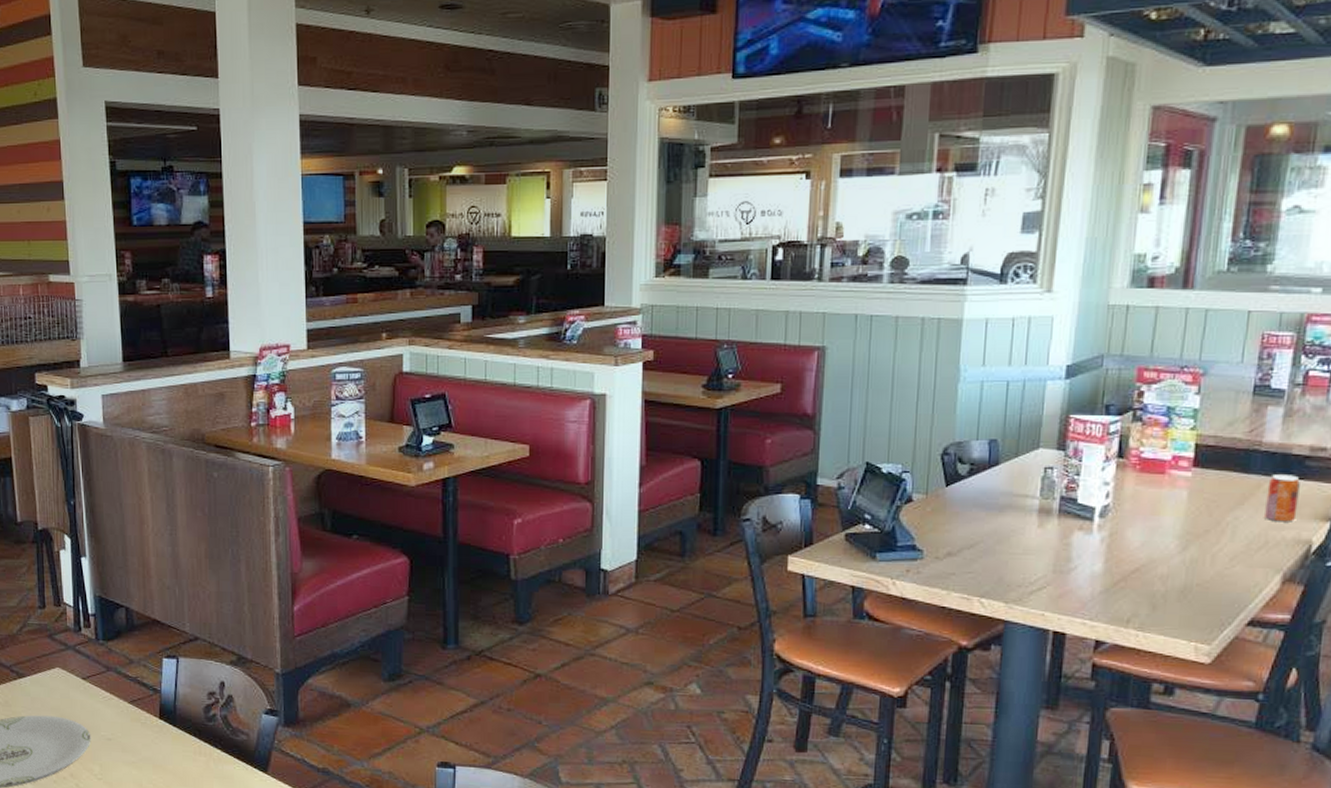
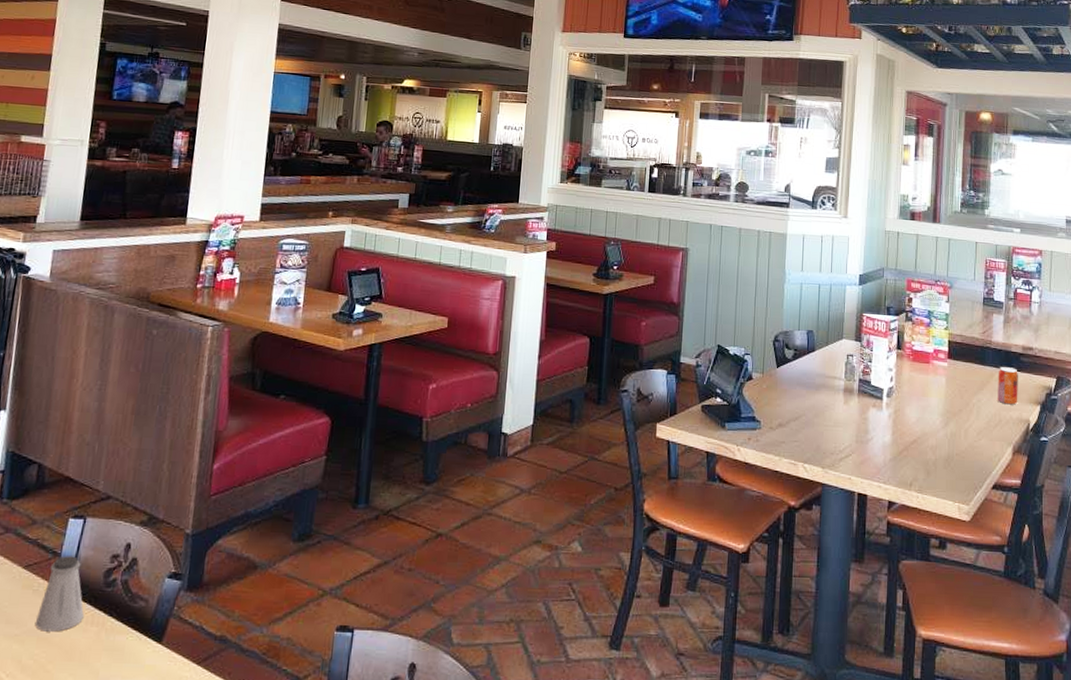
saltshaker: none [148,692,191,761] -> present [35,556,84,632]

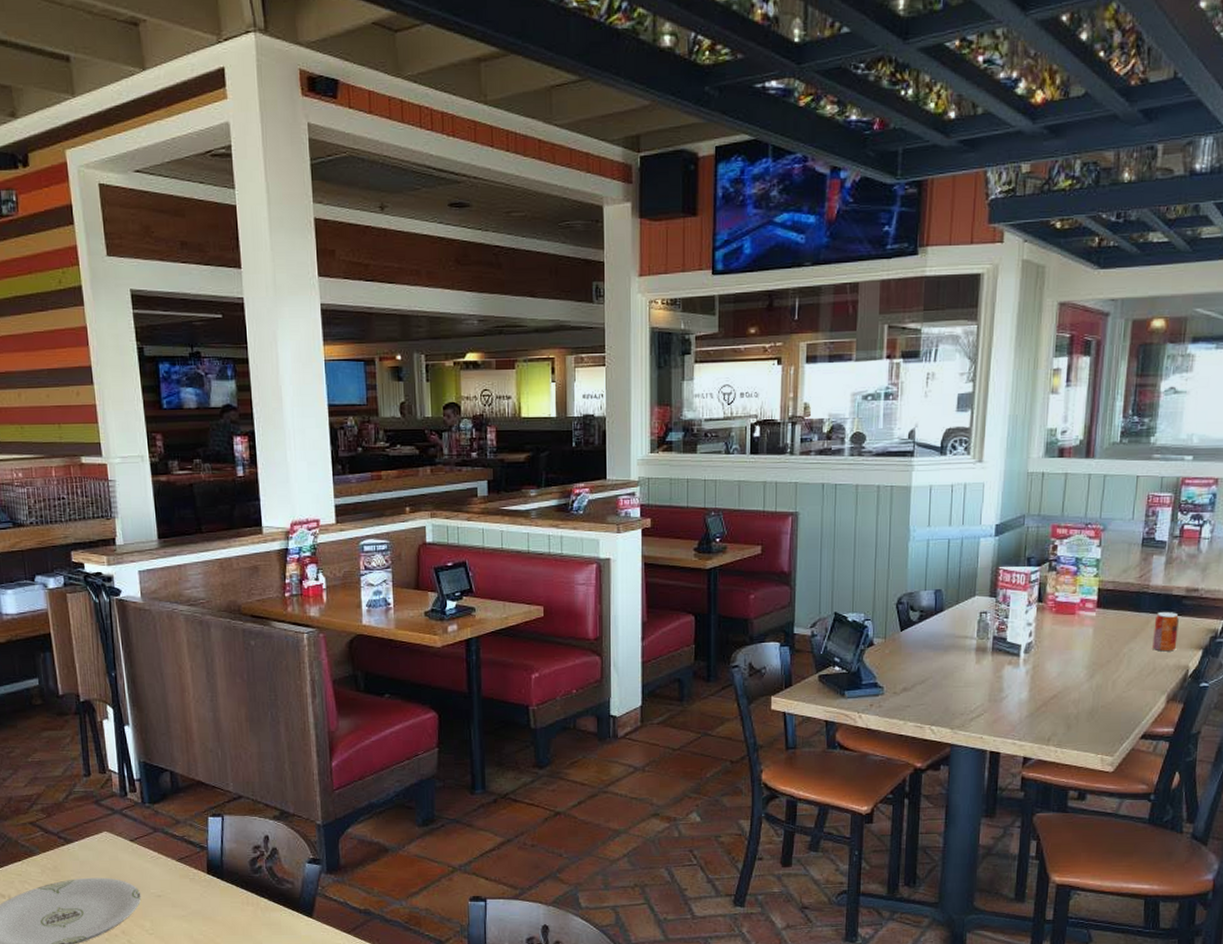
saltshaker: present [35,556,84,632] -> none [197,849,239,912]

